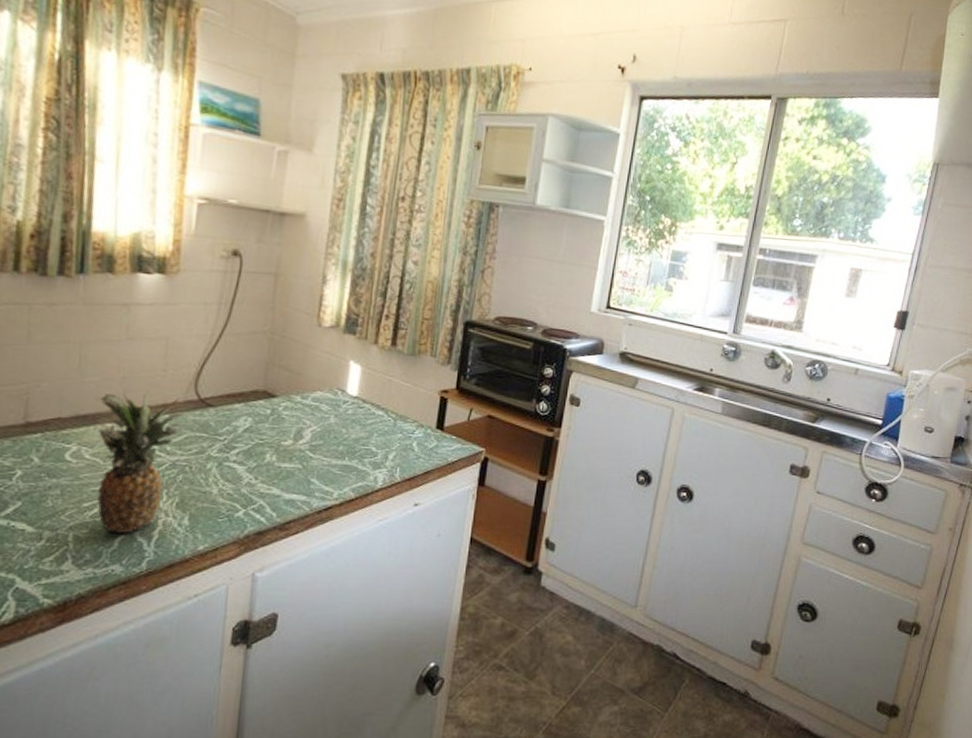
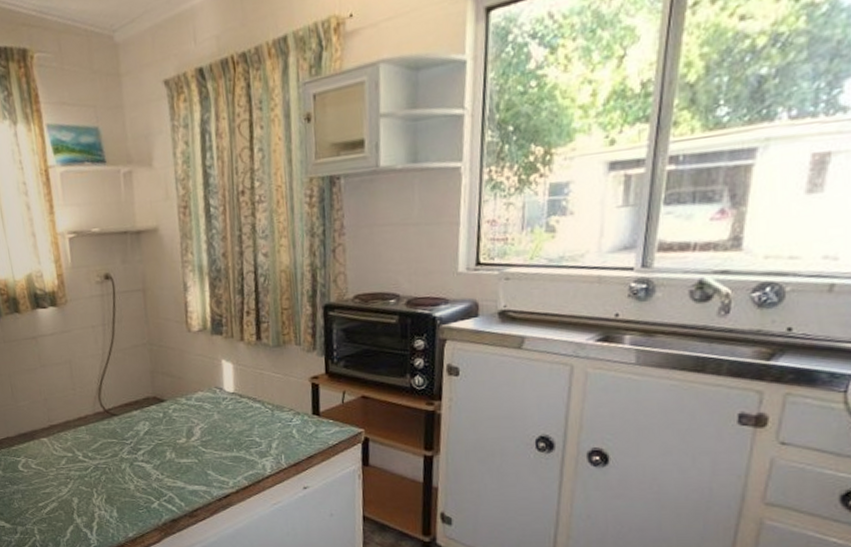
fruit: present [95,390,187,533] -> none [29,407,98,526]

